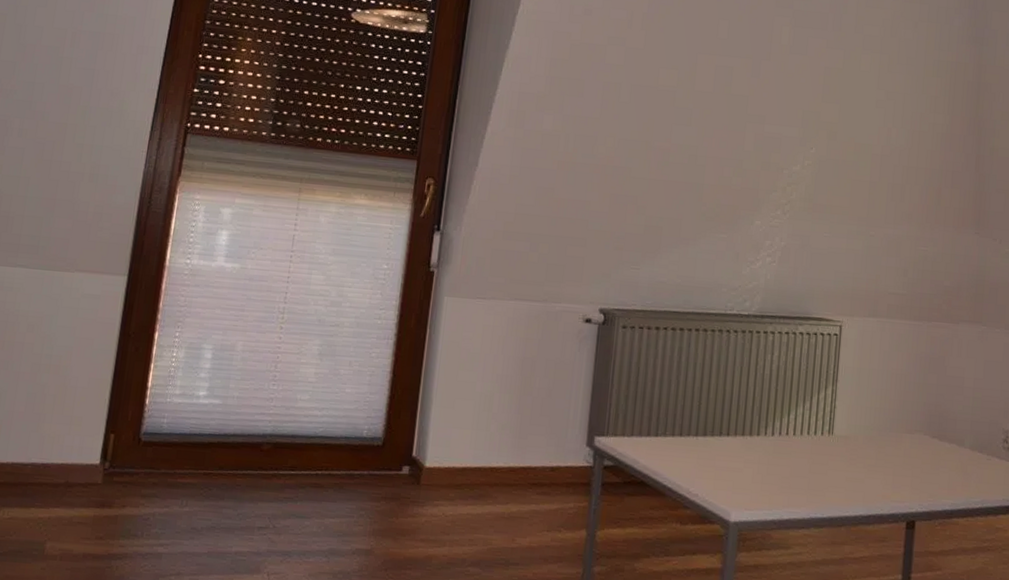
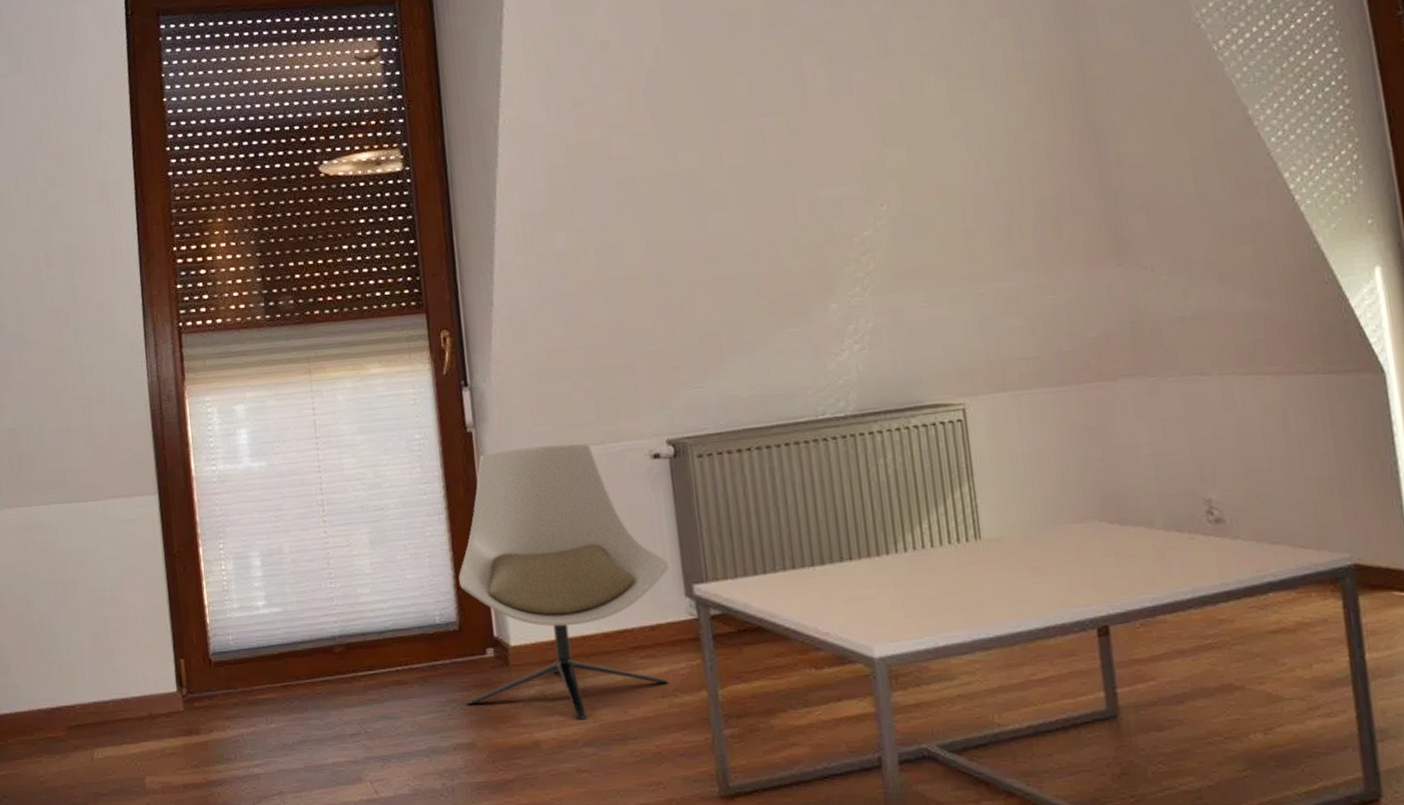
chair: none [374,293,580,542] -> present [458,444,671,720]

